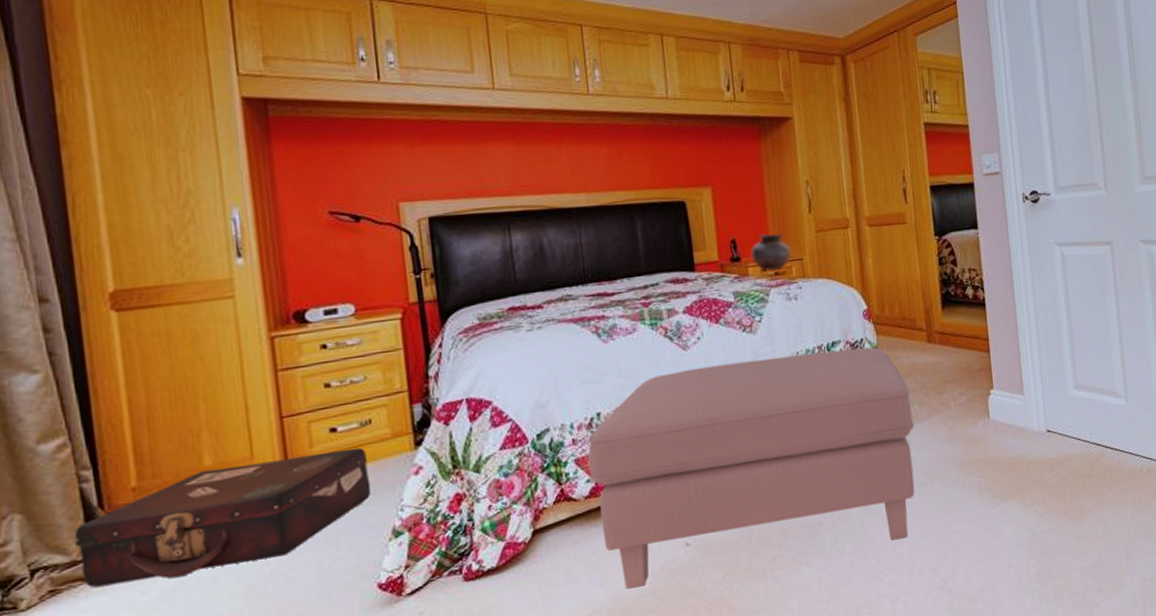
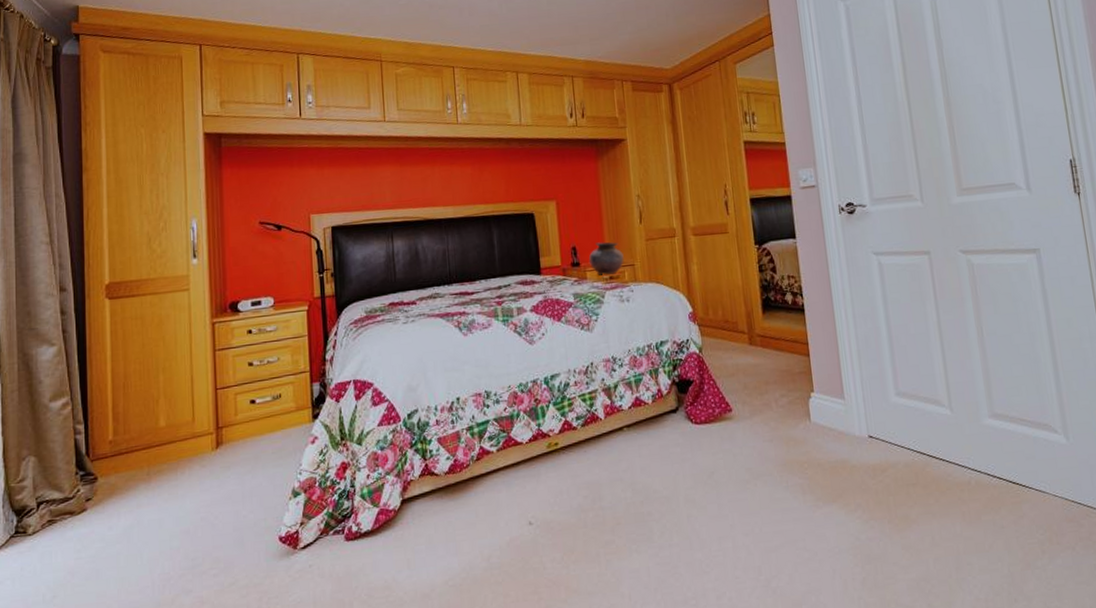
suitcase: present [74,447,372,587] -> none [68,417,278,520]
ottoman: present [588,347,915,589] -> none [448,347,739,561]

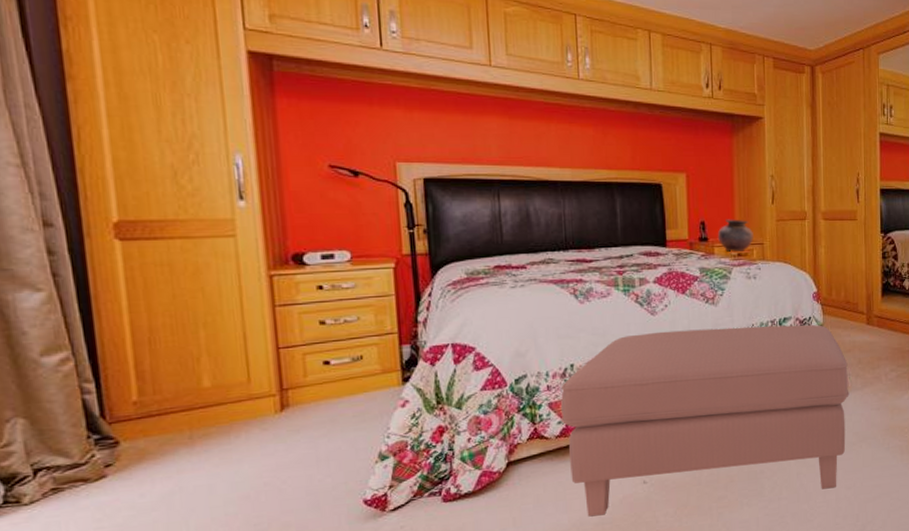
ottoman: none [448,347,739,561] -> present [561,324,849,517]

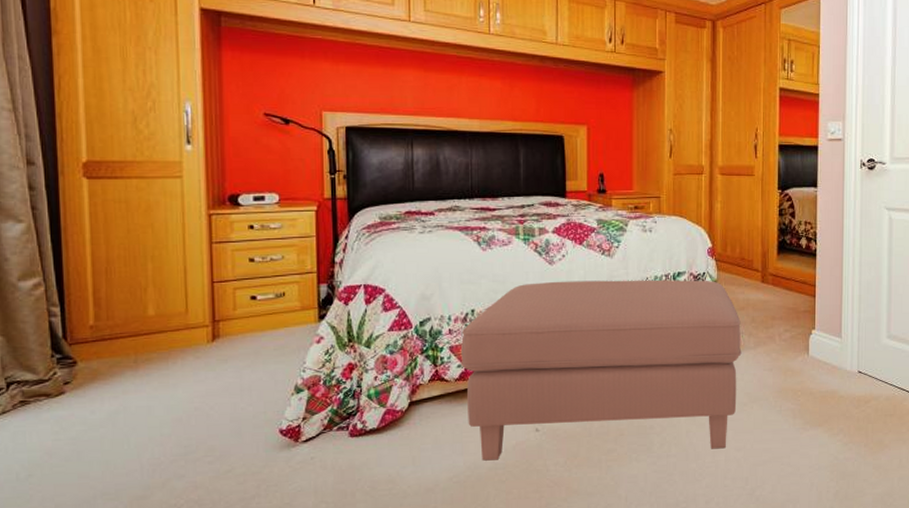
vase: present [717,219,755,252] -> none [615,172,652,204]

